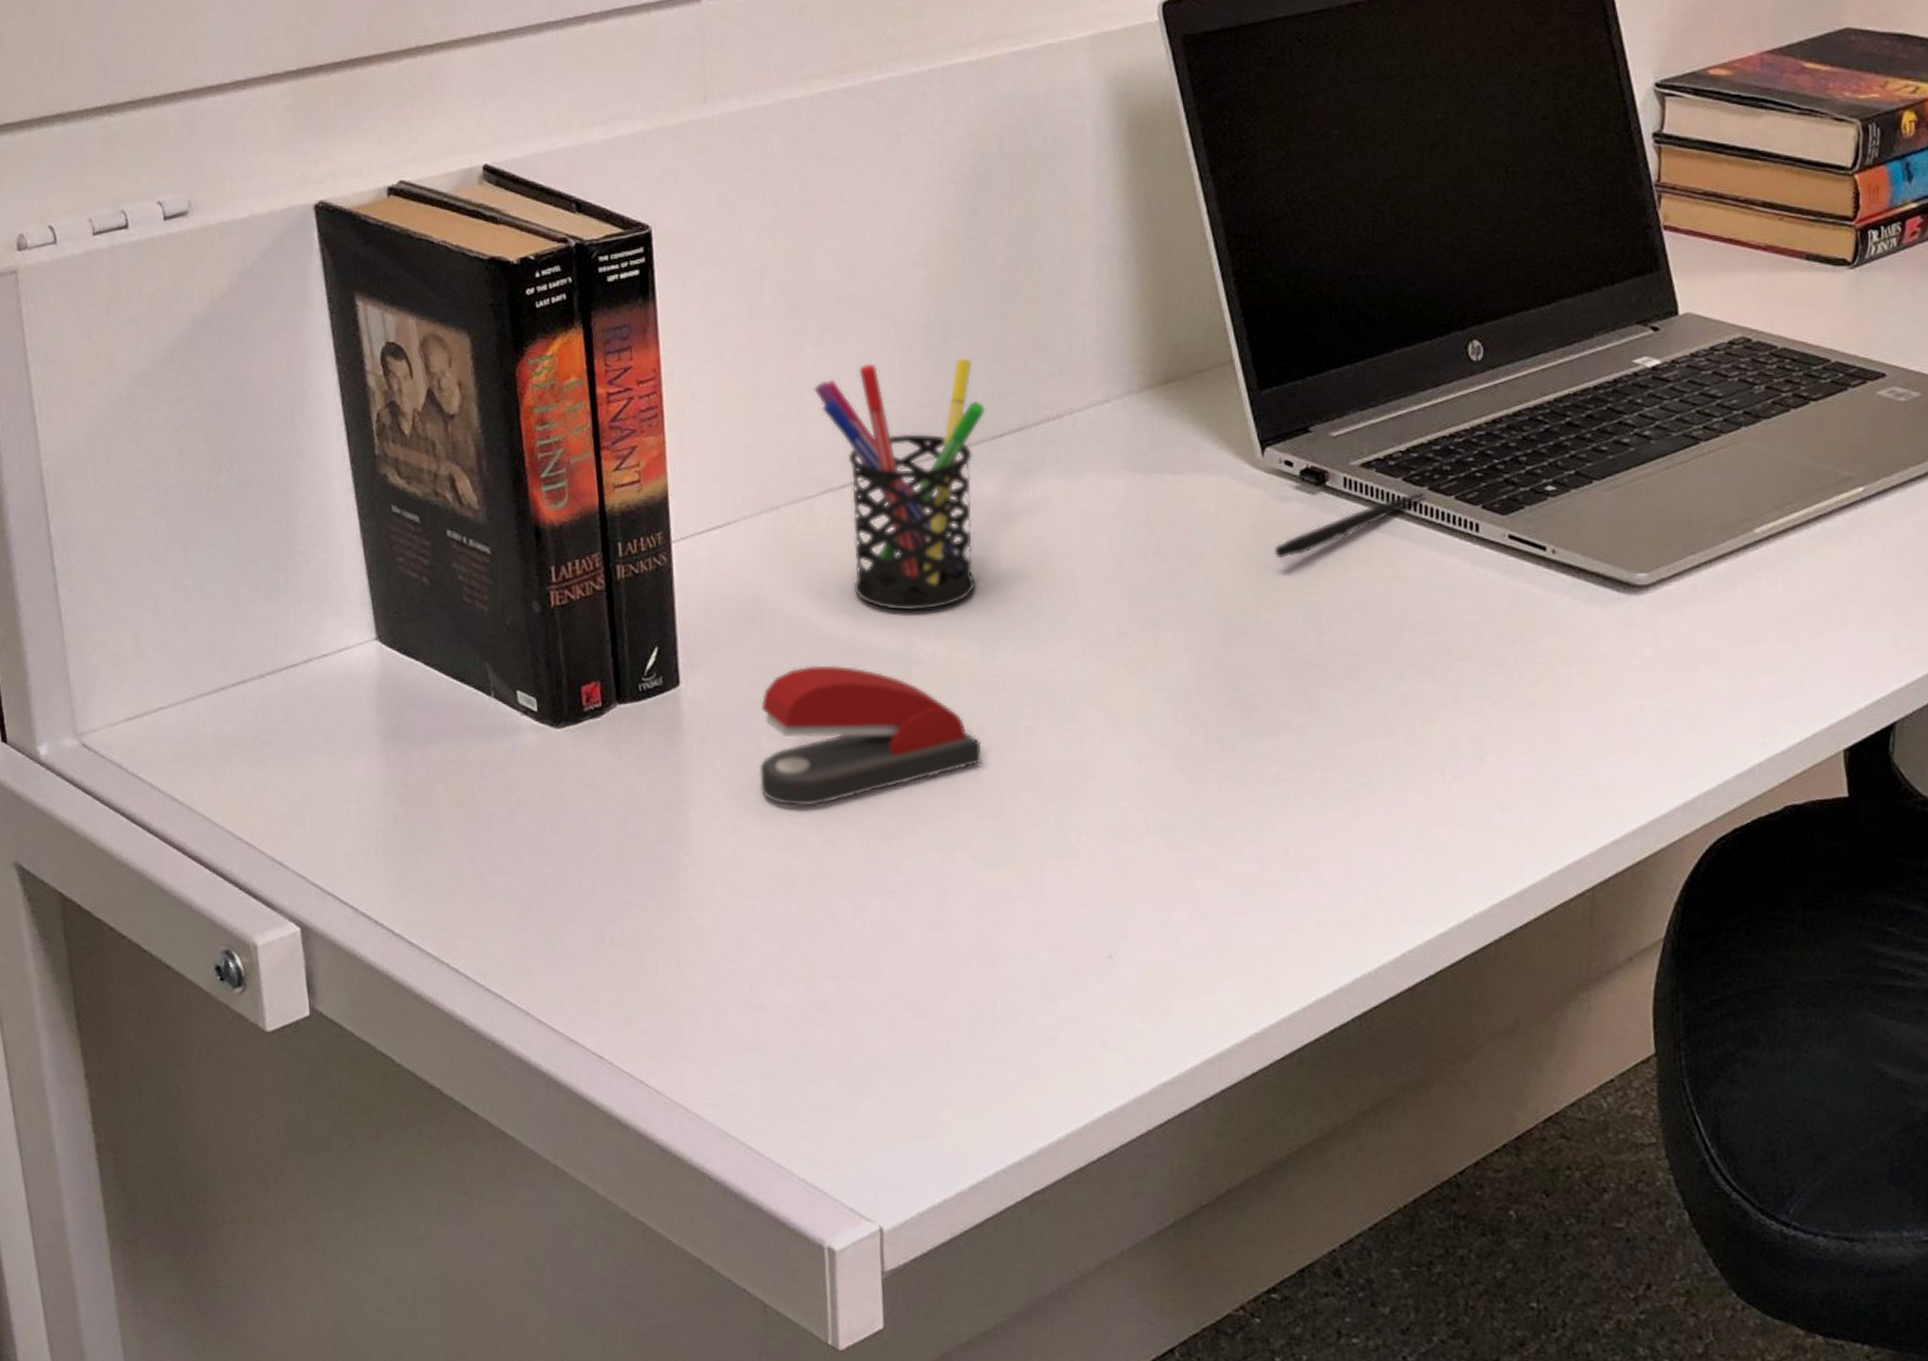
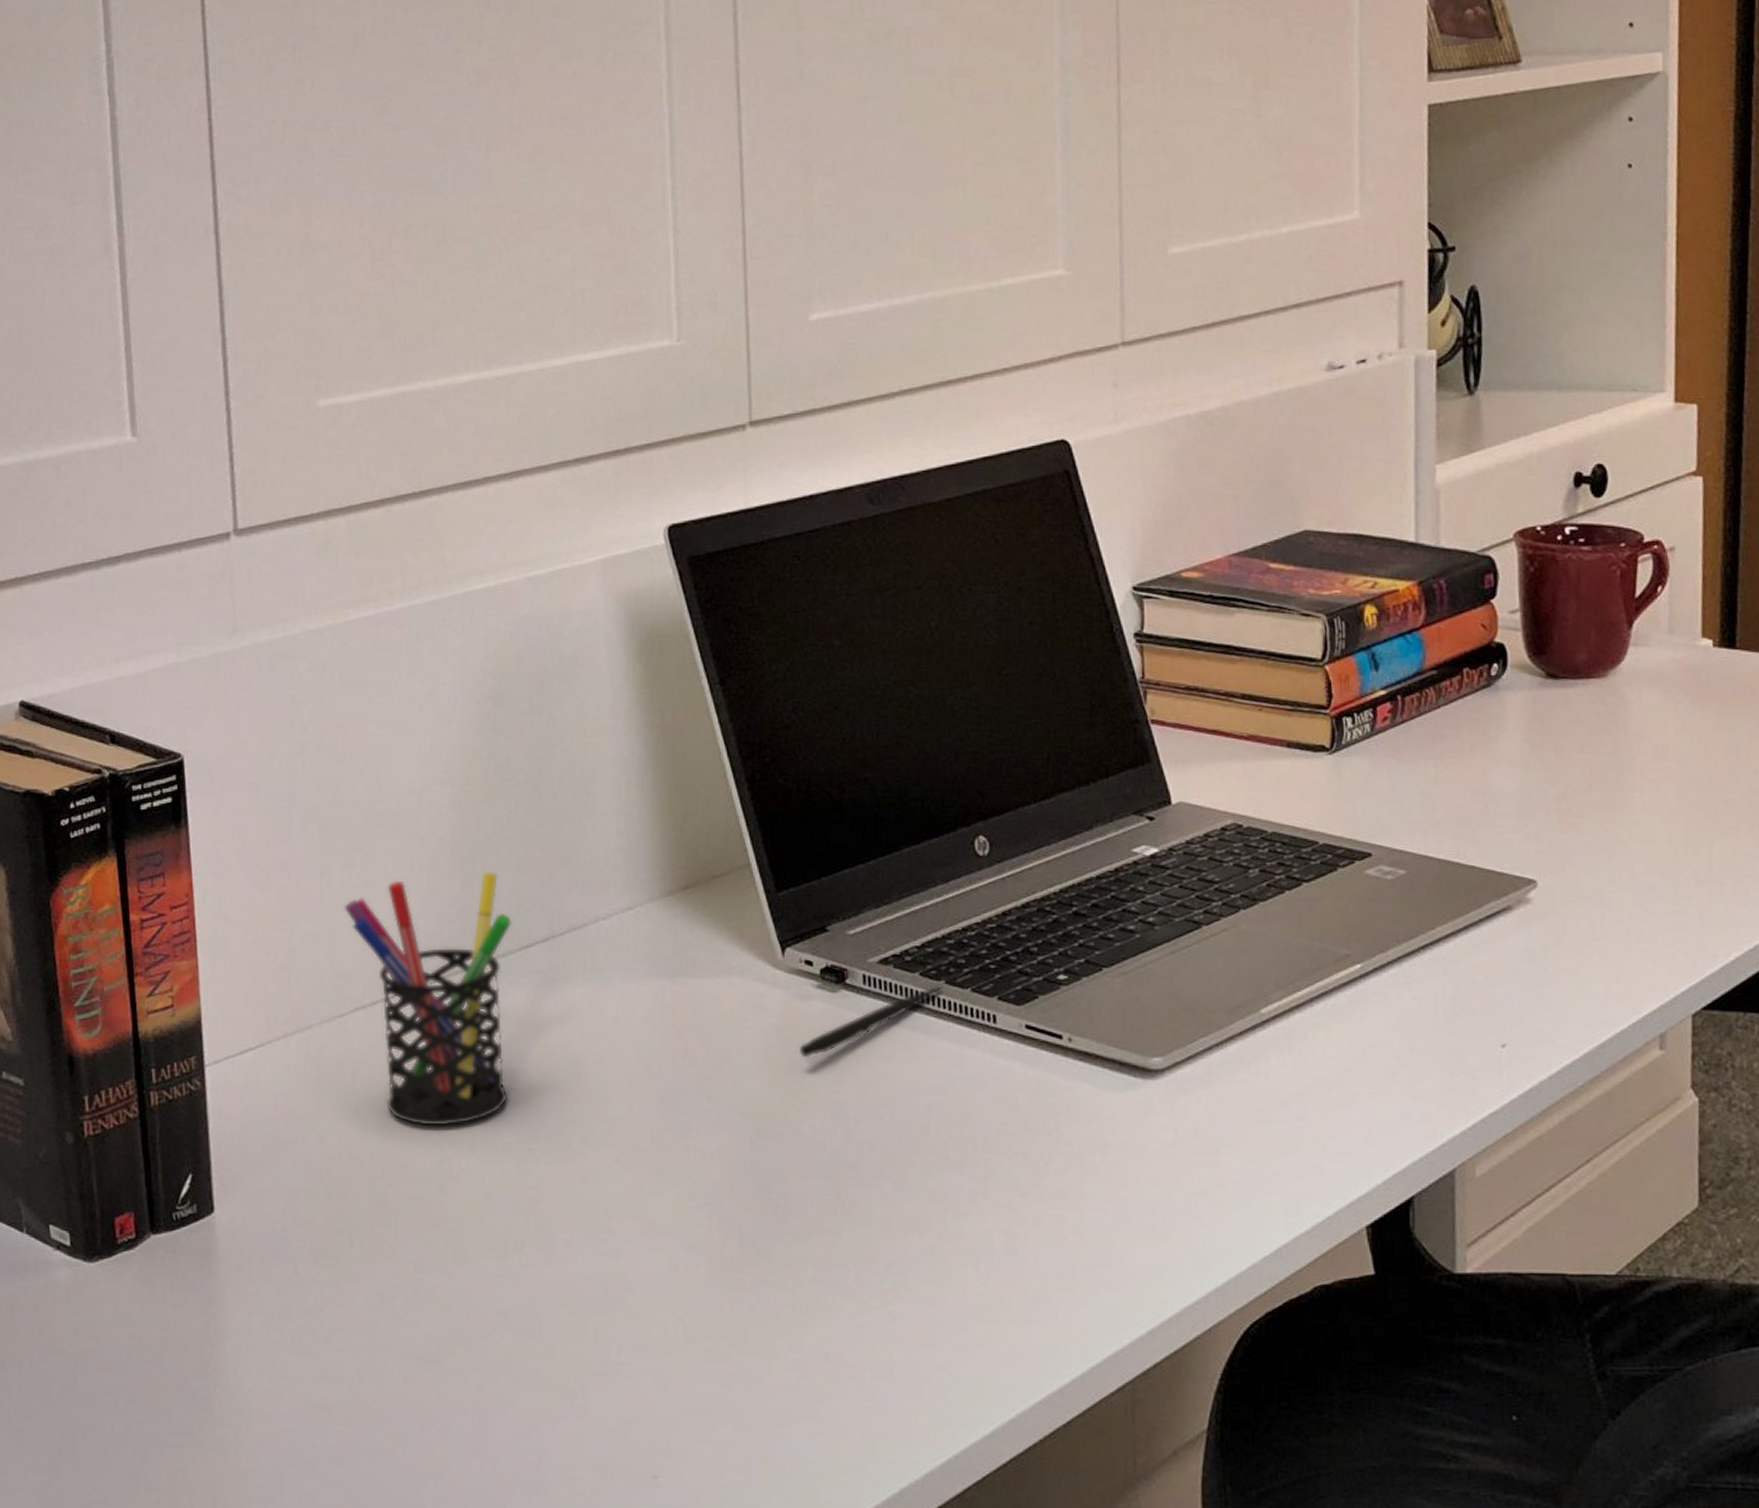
stapler: present [759,665,982,807] -> none [295,1185,519,1333]

